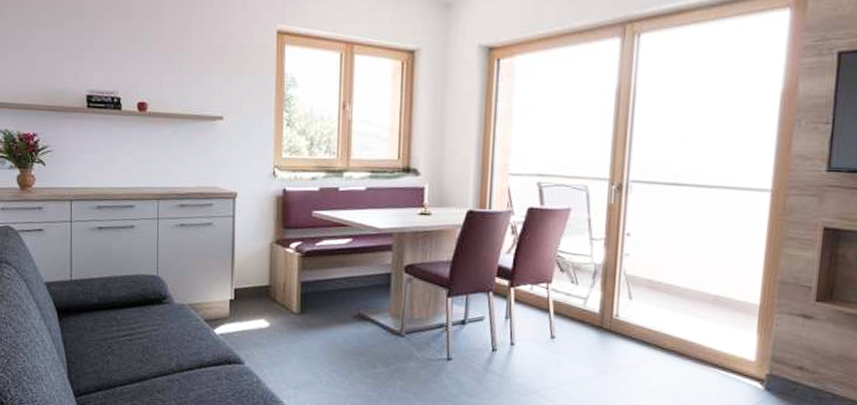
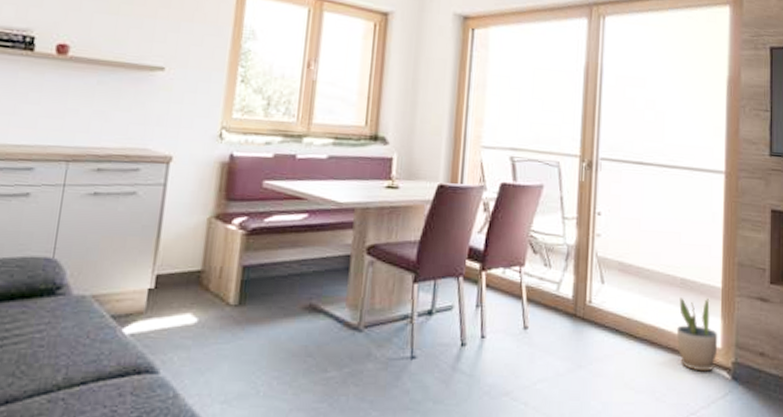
potted plant: none [706,313,752,382] -> present [676,298,718,372]

